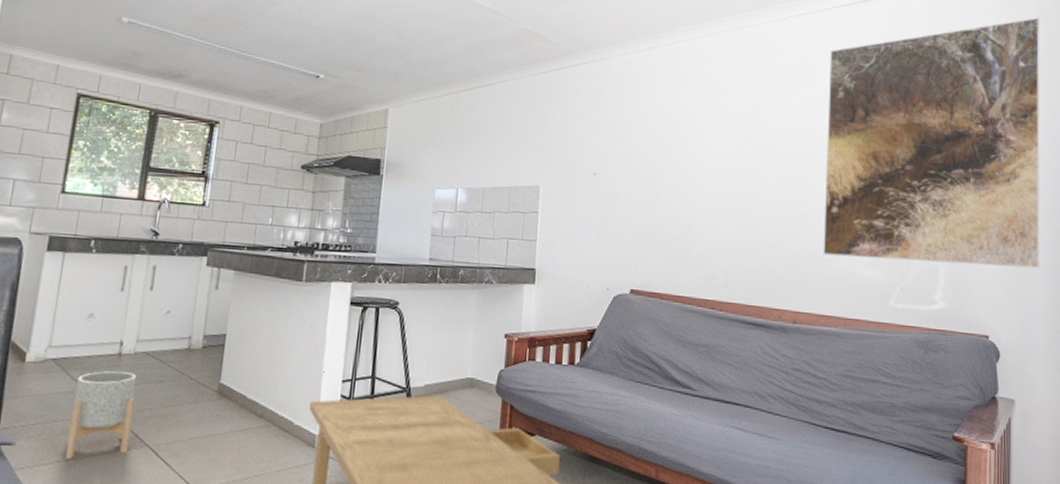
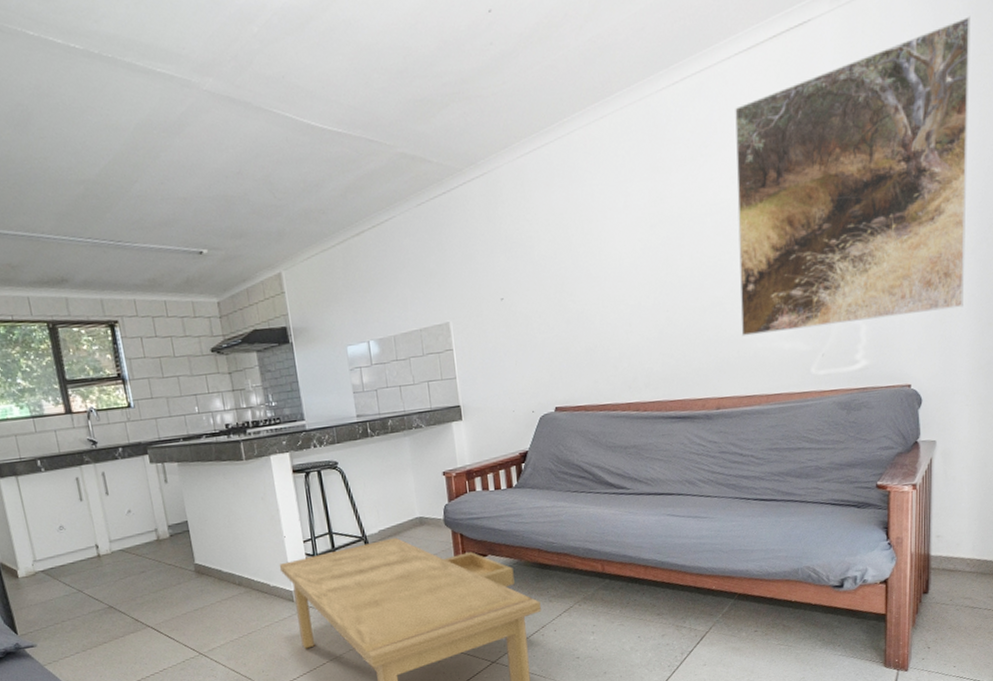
planter: present [65,371,137,459] -> none [69,569,134,649]

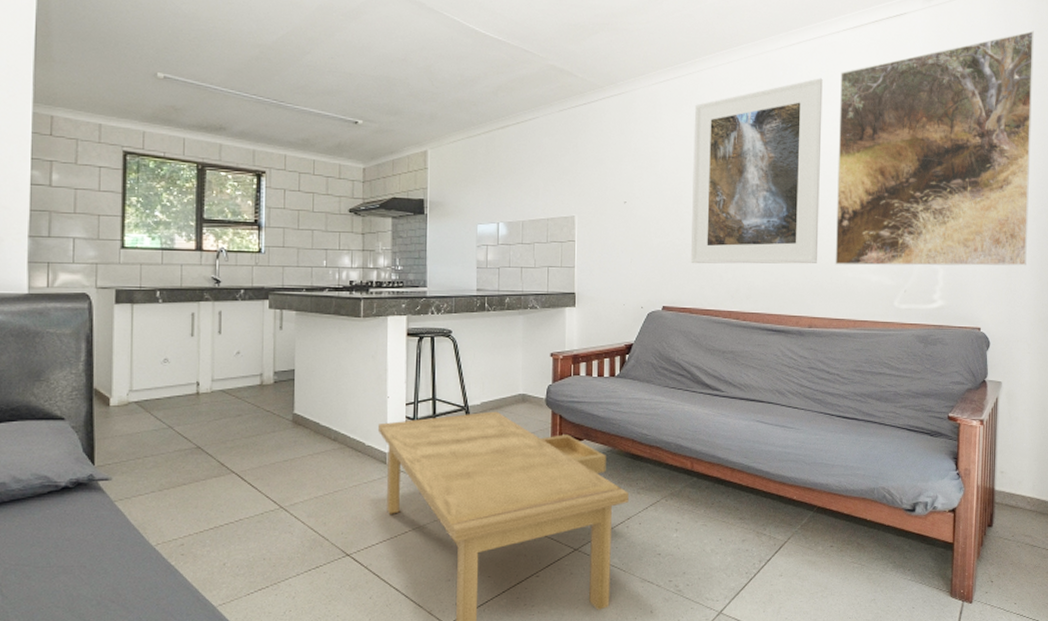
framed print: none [568,119,722,357] -> present [690,78,823,264]

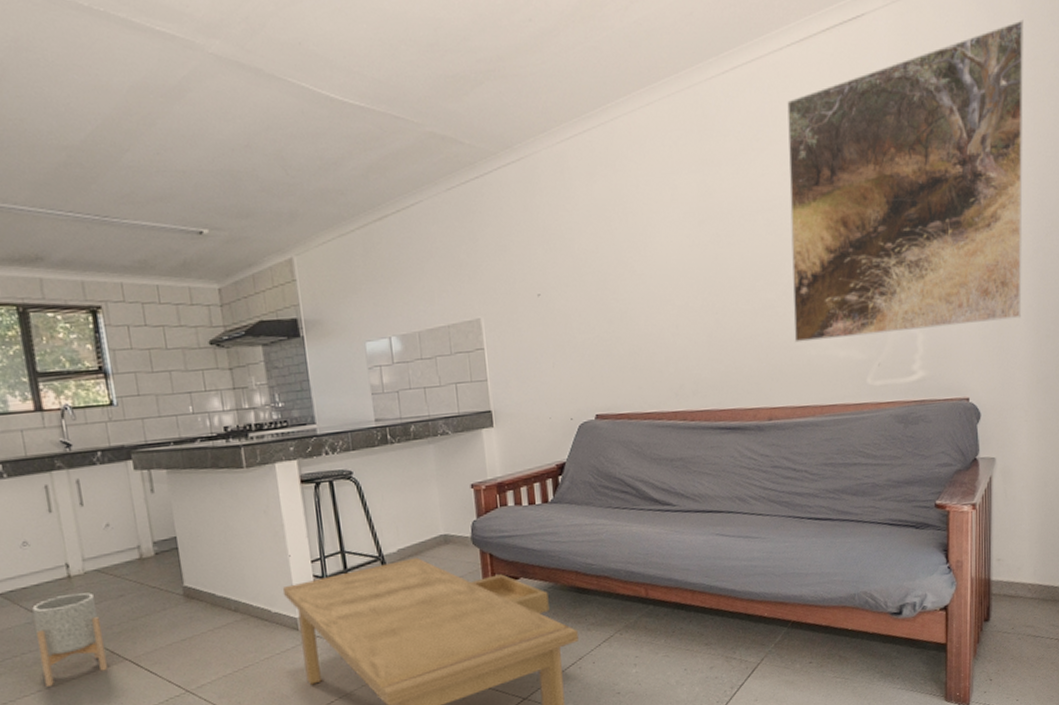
planter: none [160,409,218,488] -> present [32,592,109,686]
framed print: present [690,78,823,264] -> none [611,111,774,361]

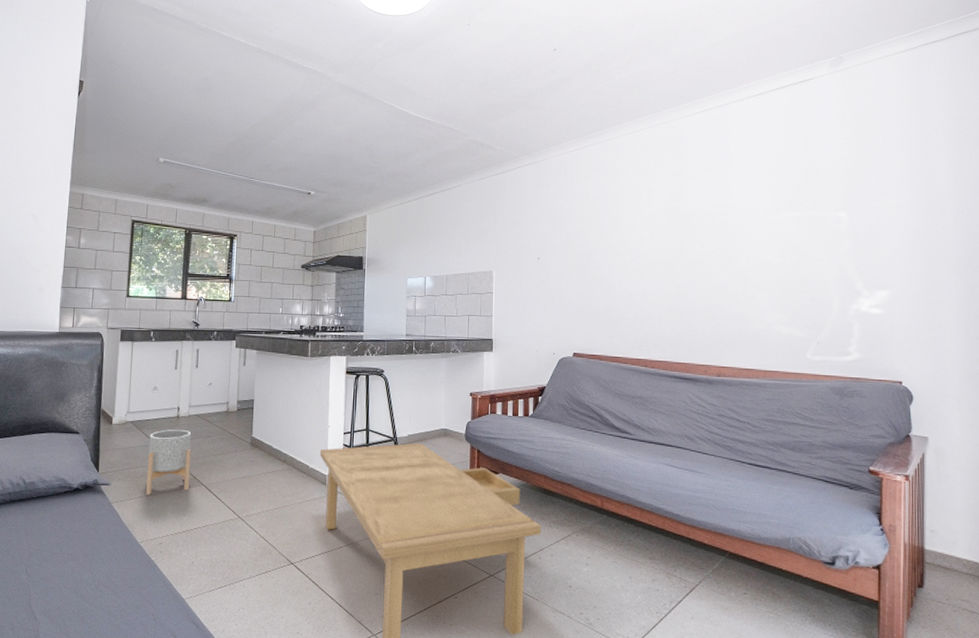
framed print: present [787,19,1024,343] -> none [743,88,952,320]

